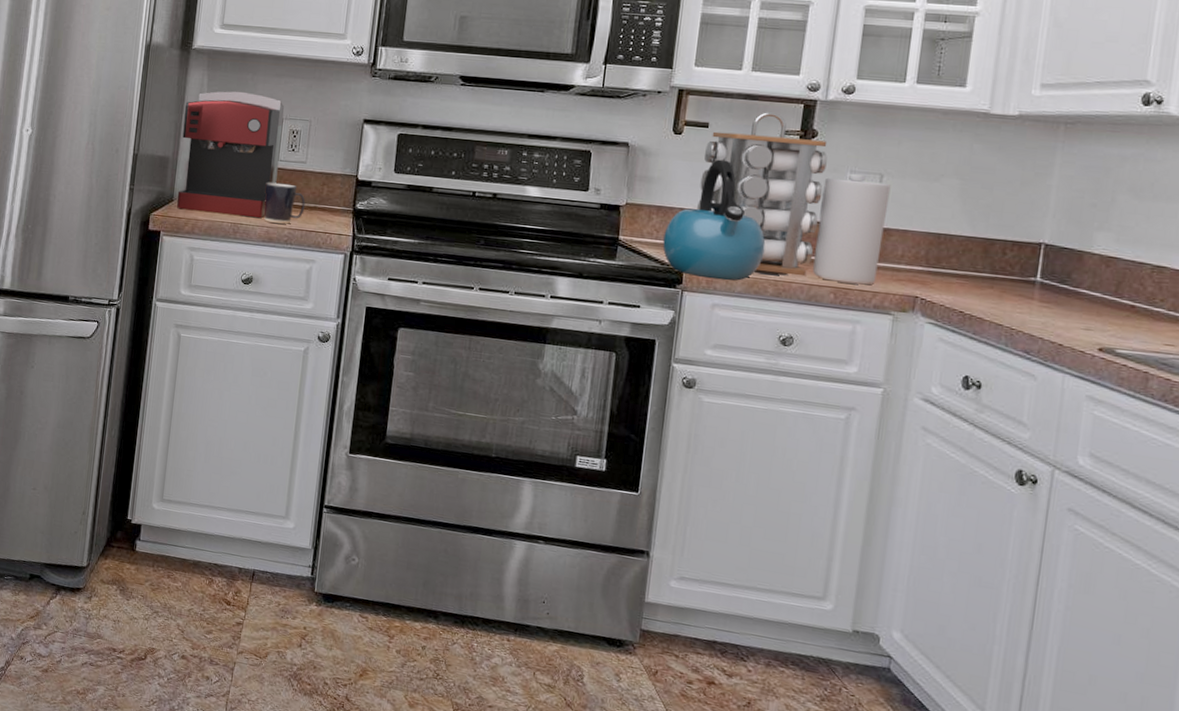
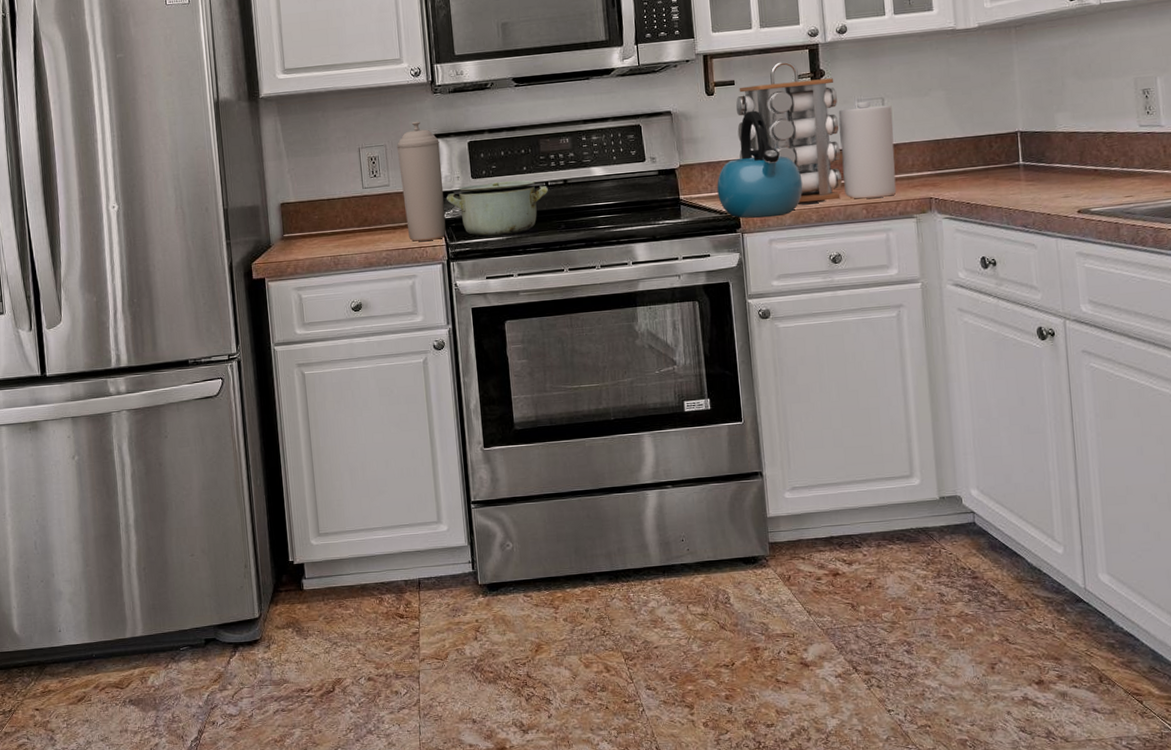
coffee maker: present [177,91,285,218] -> none [264,129,366,253]
mug: present [264,182,306,224] -> none [354,208,397,248]
canister: none [315,101,368,229] -> present [396,121,447,242]
cooking pot: none [363,179,474,240] -> present [446,180,548,237]

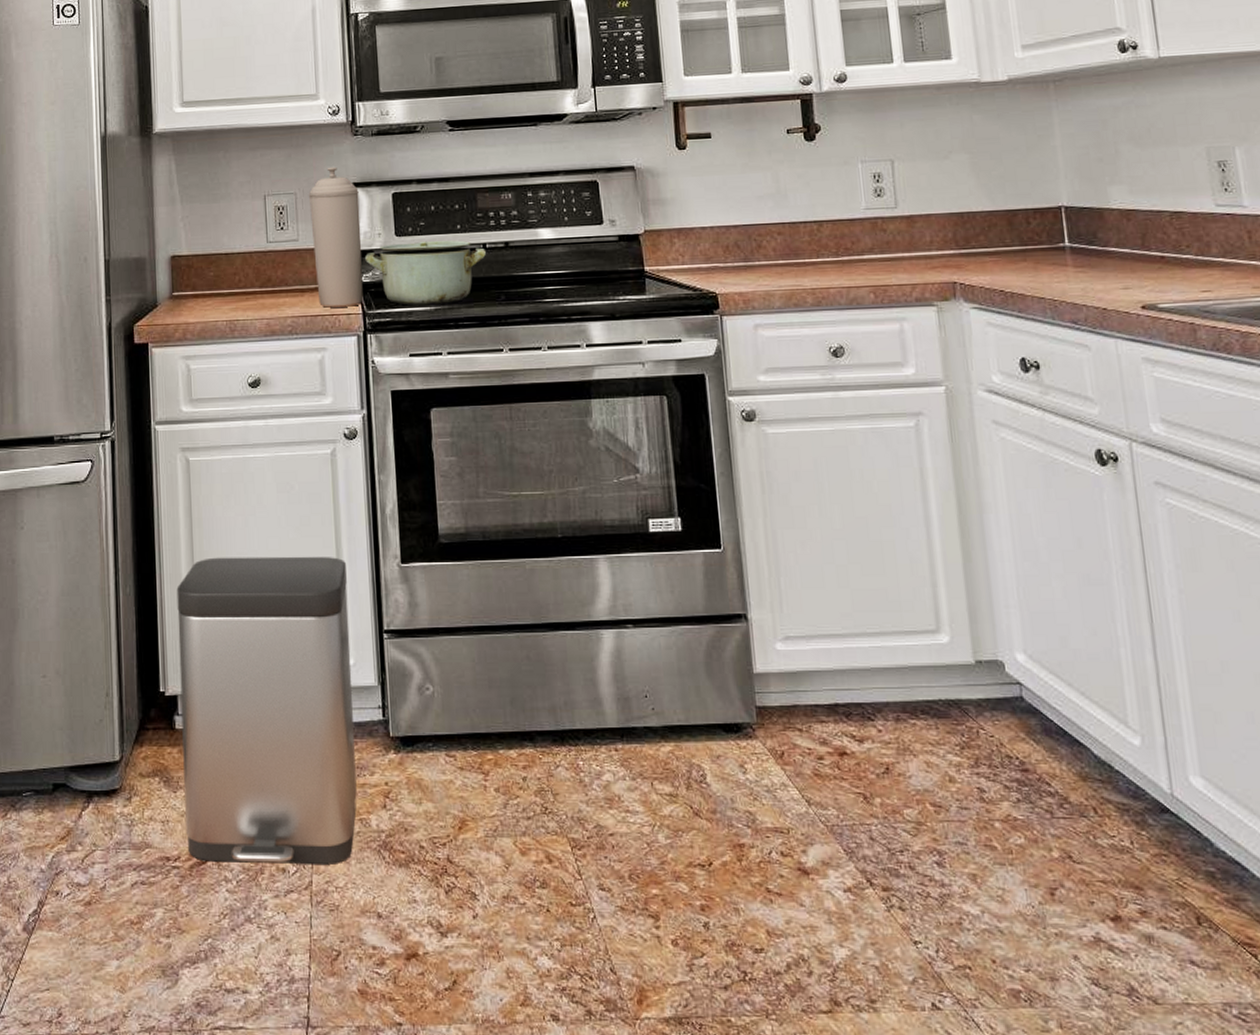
pedal bin: none [299,446,454,690] -> present [176,556,357,864]
kettle: present [717,110,803,219] -> none [690,169,796,299]
spice rack: present [735,61,842,206] -> none [712,112,843,285]
paper towel holder: present [838,102,897,199] -> none [837,164,912,280]

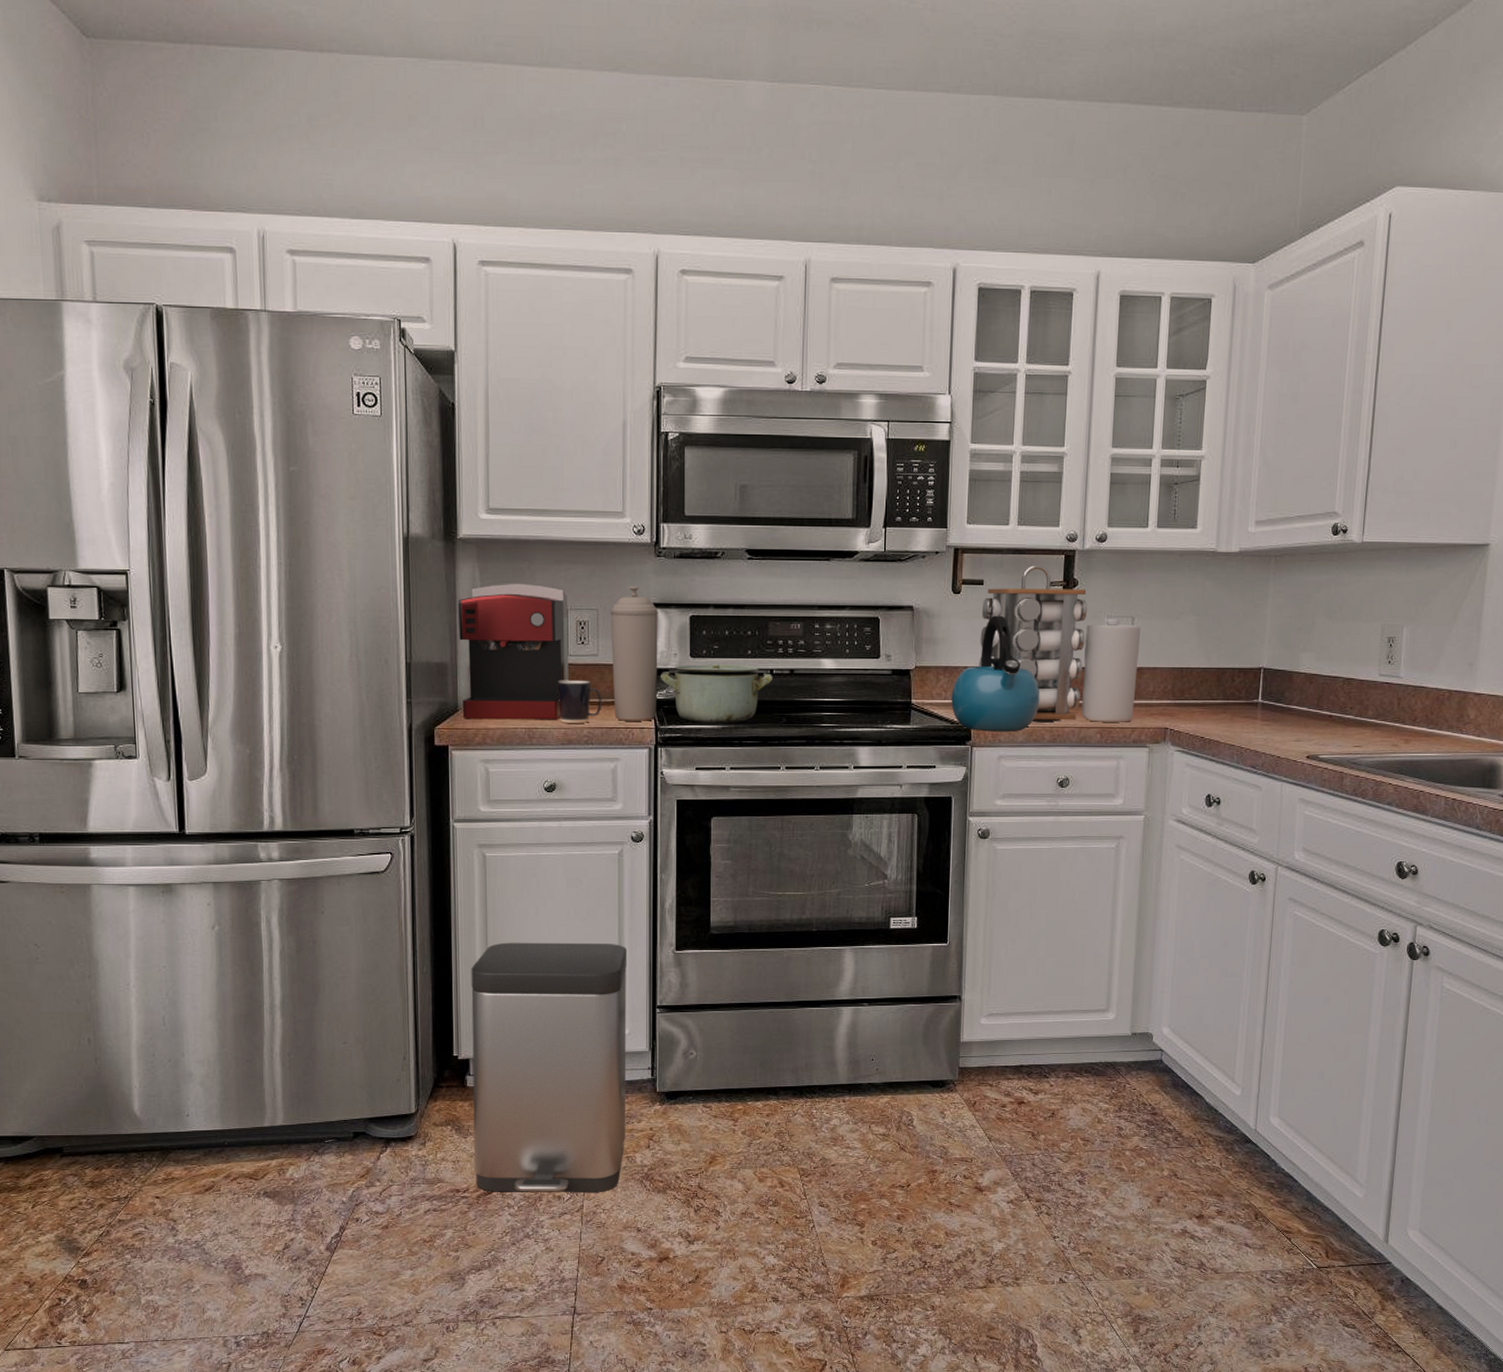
coffee maker: none [154,172,269,313] -> present [457,583,569,719]
mug: none [256,266,305,313] -> present [556,679,602,723]
kettle: none [690,169,796,299] -> present [951,615,1040,732]
spice rack: none [712,112,843,285] -> present [979,565,1087,723]
paper towel holder: none [837,164,912,280] -> present [1081,619,1141,722]

